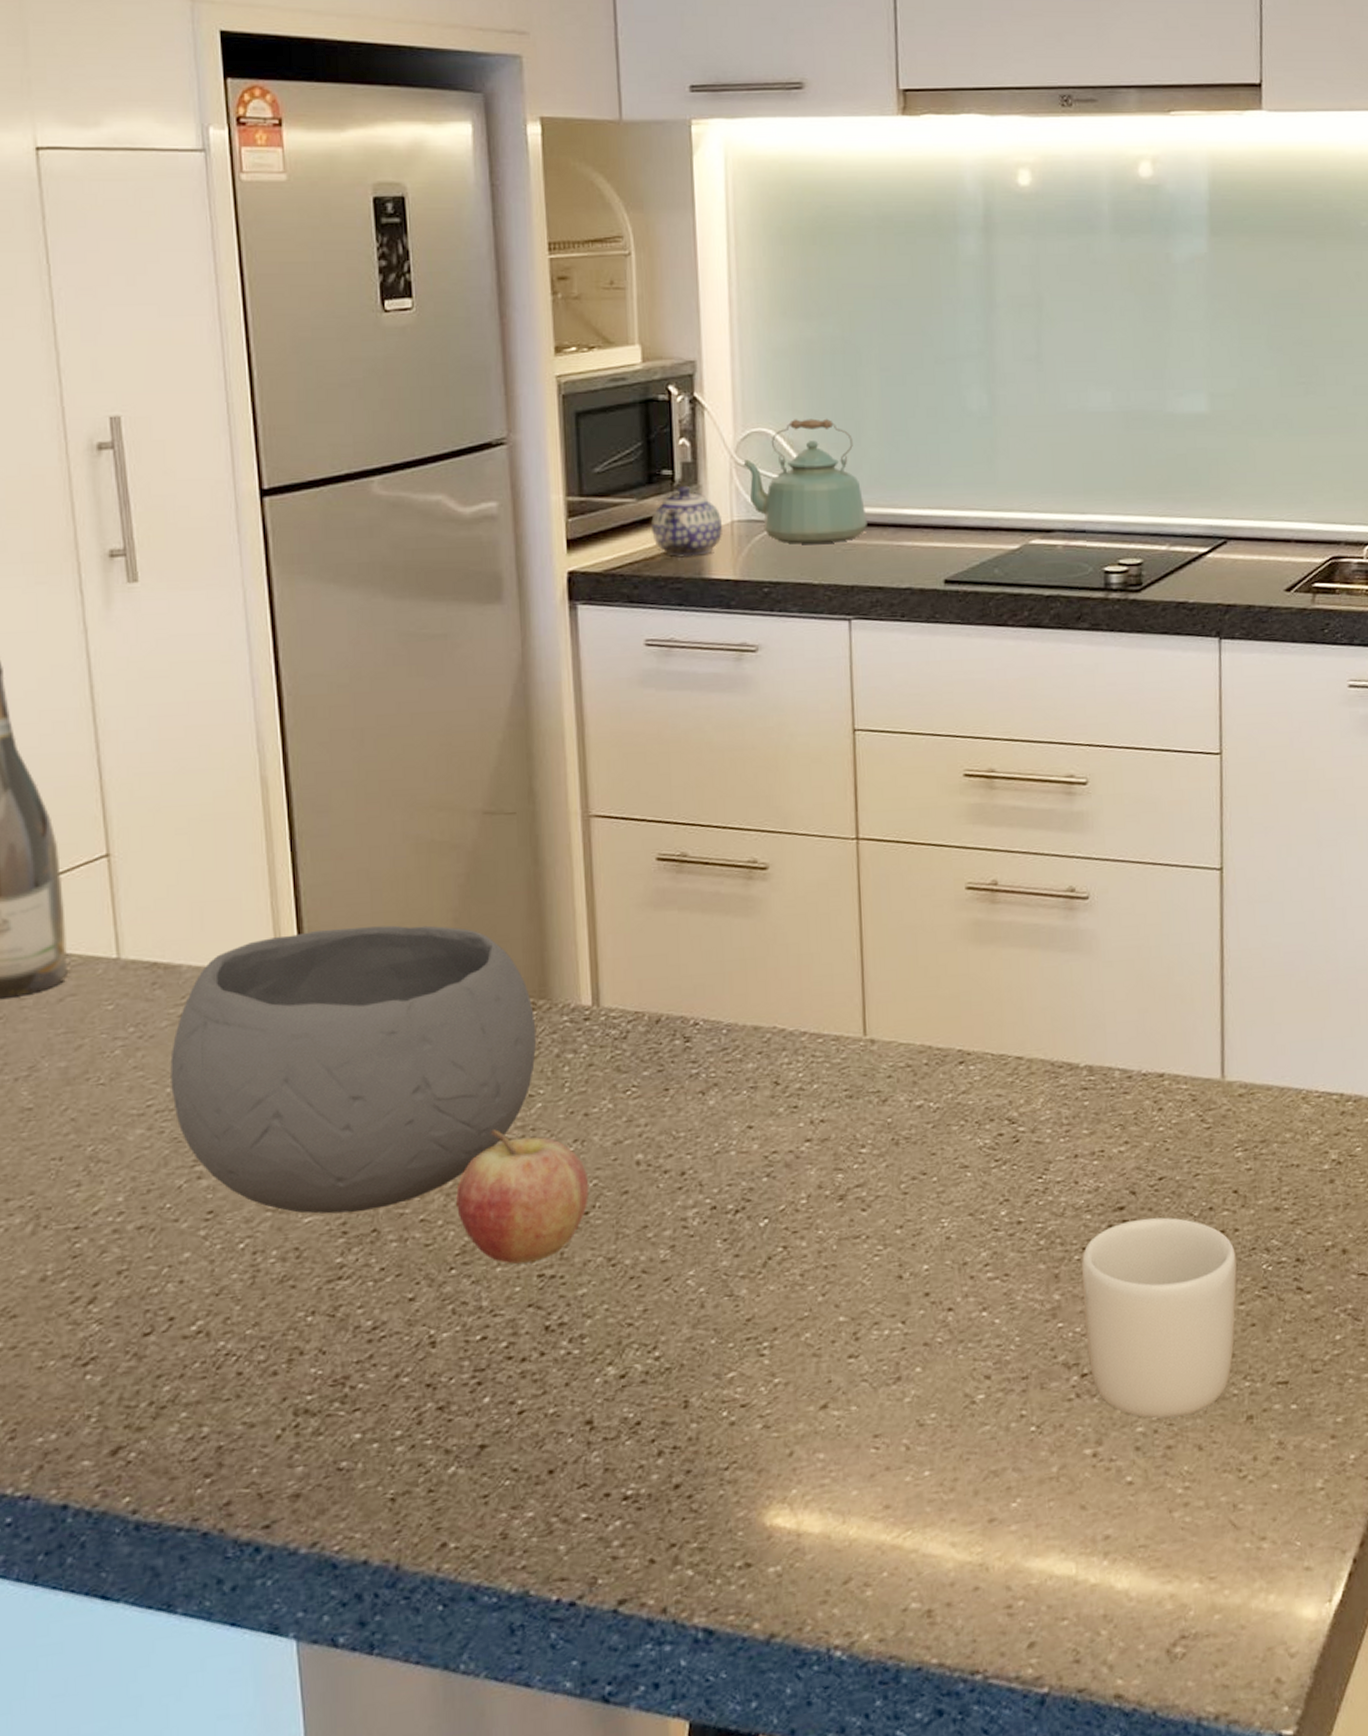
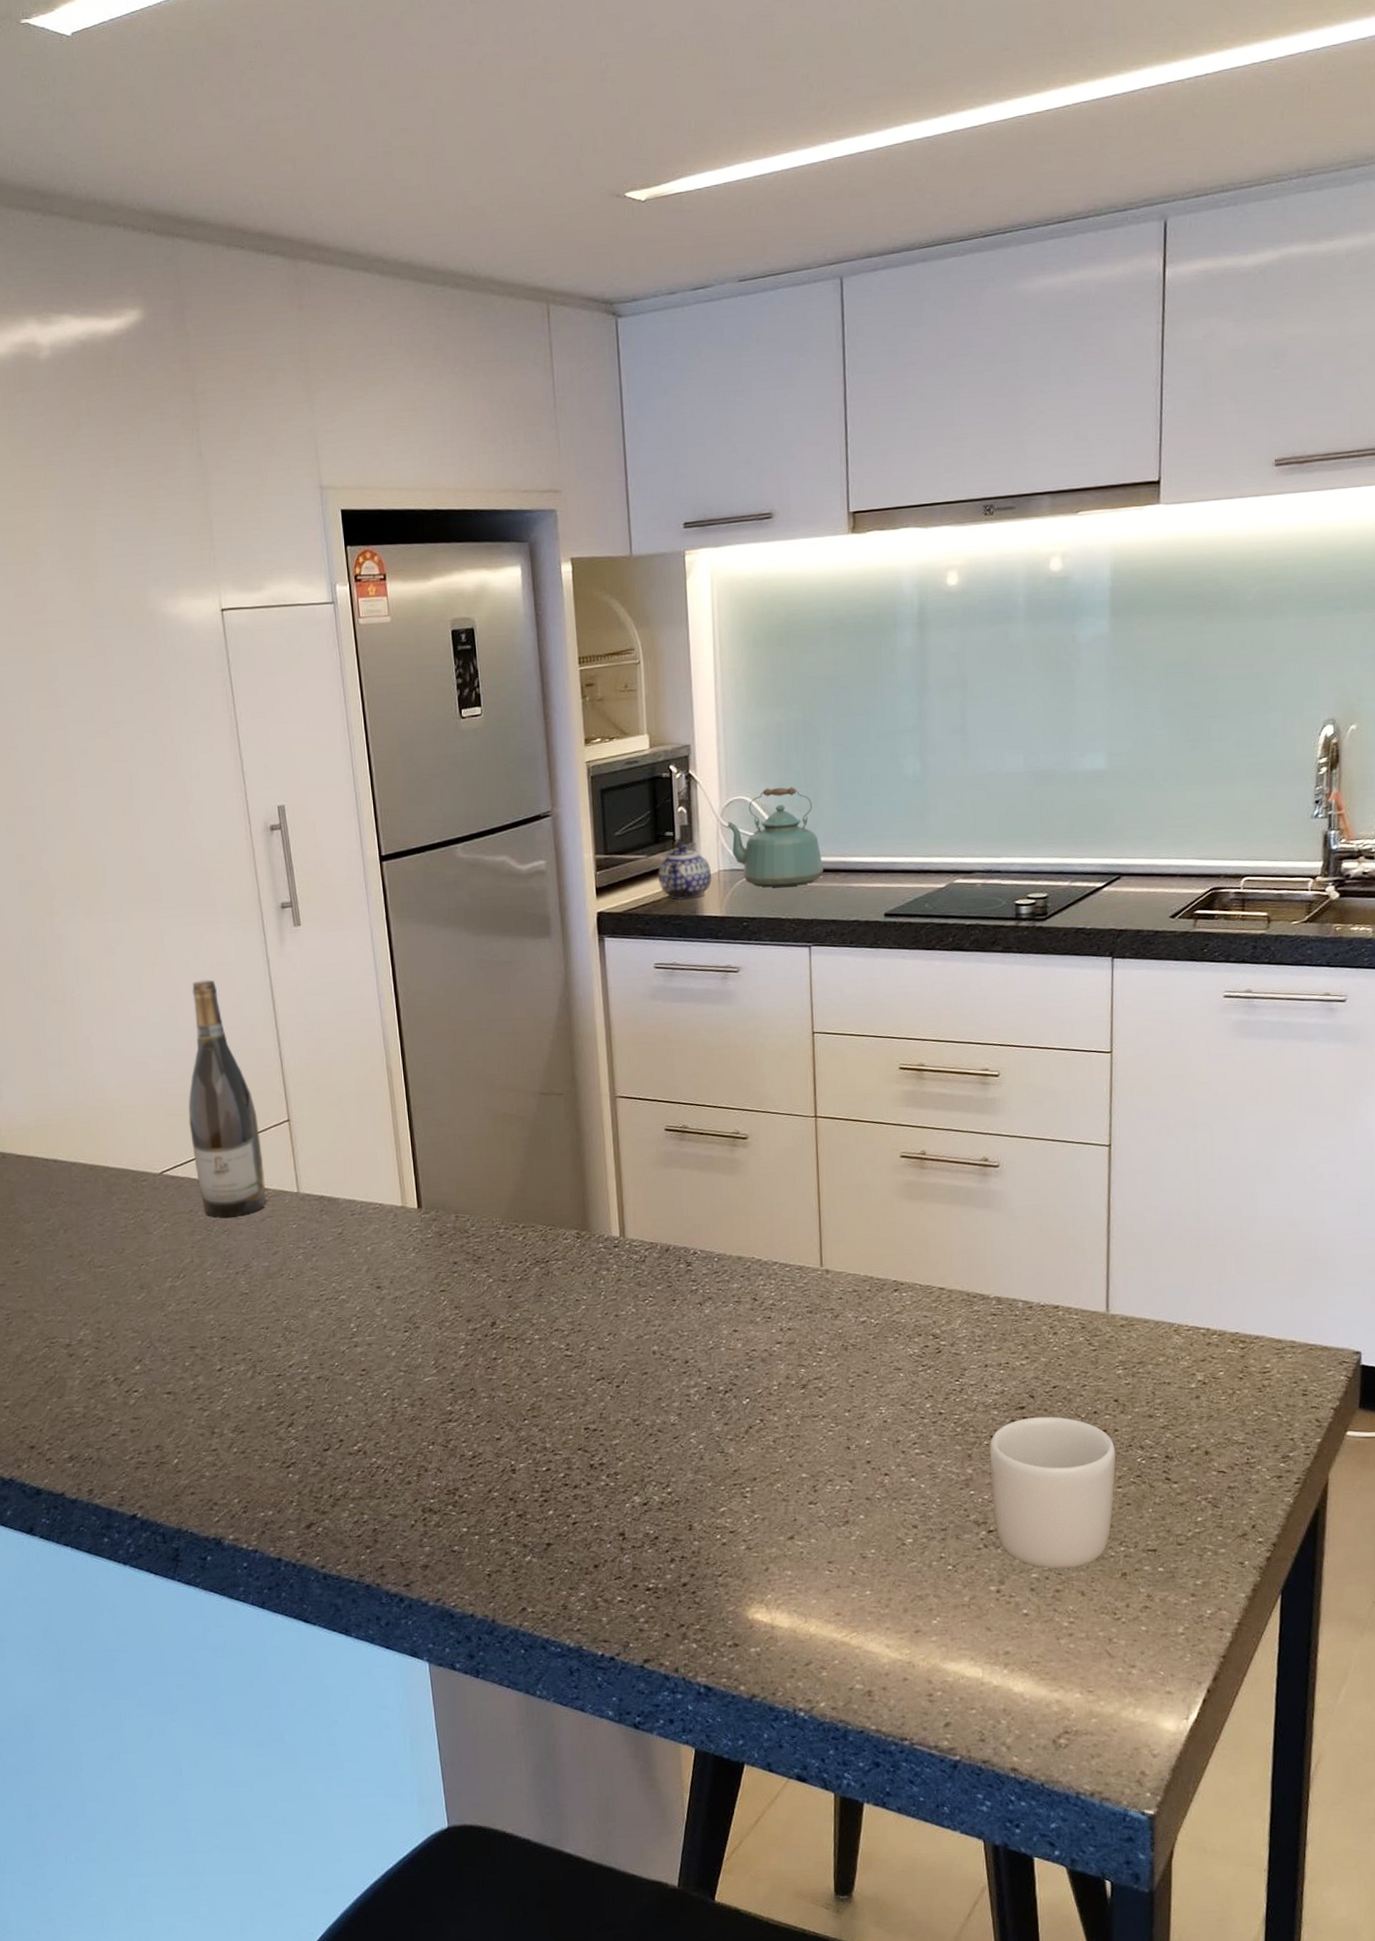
bowl: present [170,925,537,1214] -> none [334,1174,581,1376]
fruit: present [456,1130,590,1264] -> none [527,1323,620,1419]

